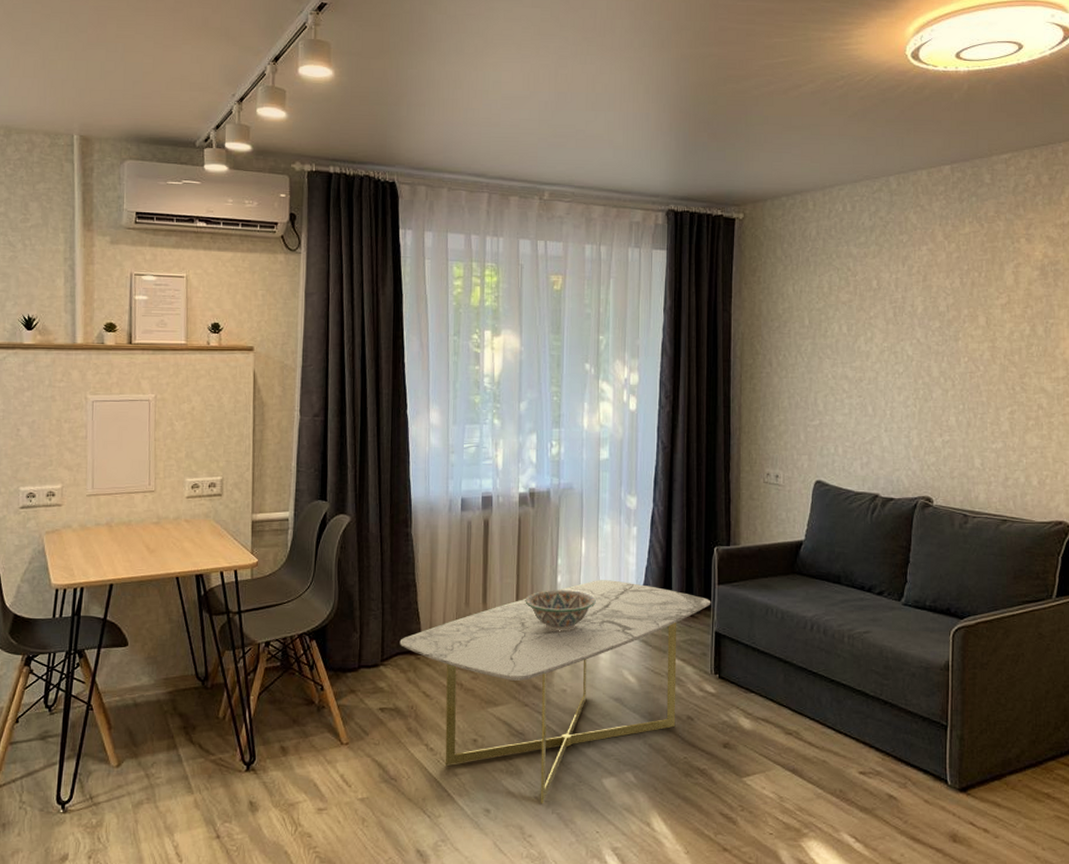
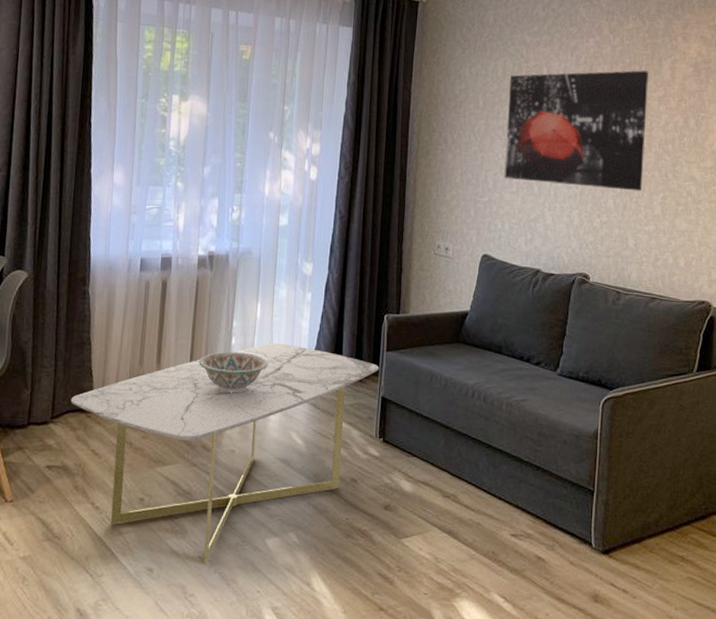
wall art: none [835,277,990,407] -> present [504,70,649,191]

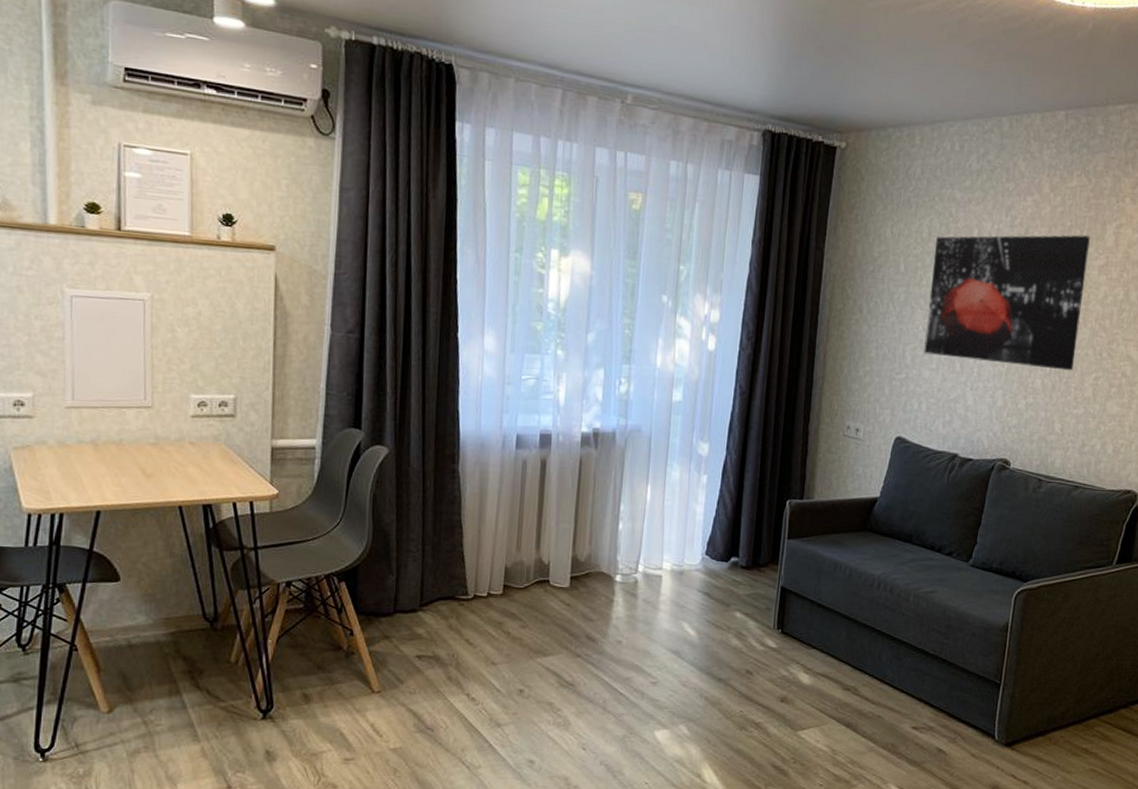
coffee table: present [71,343,379,564] -> none [441,529,779,756]
decorative bowl: present [198,351,269,393] -> none [582,537,659,581]

